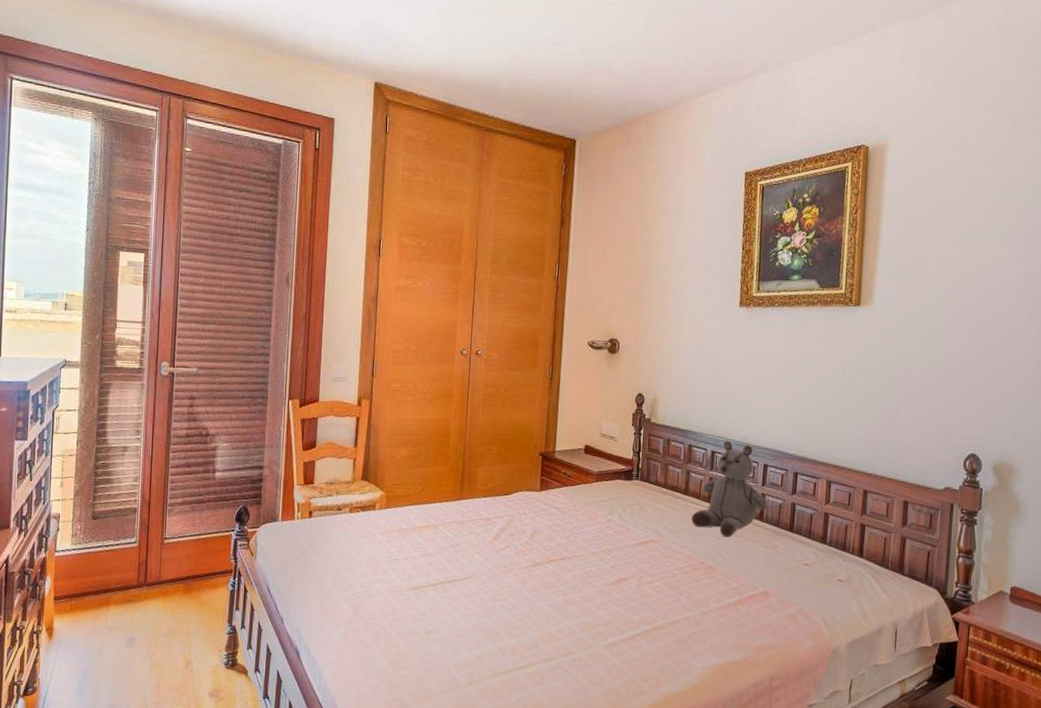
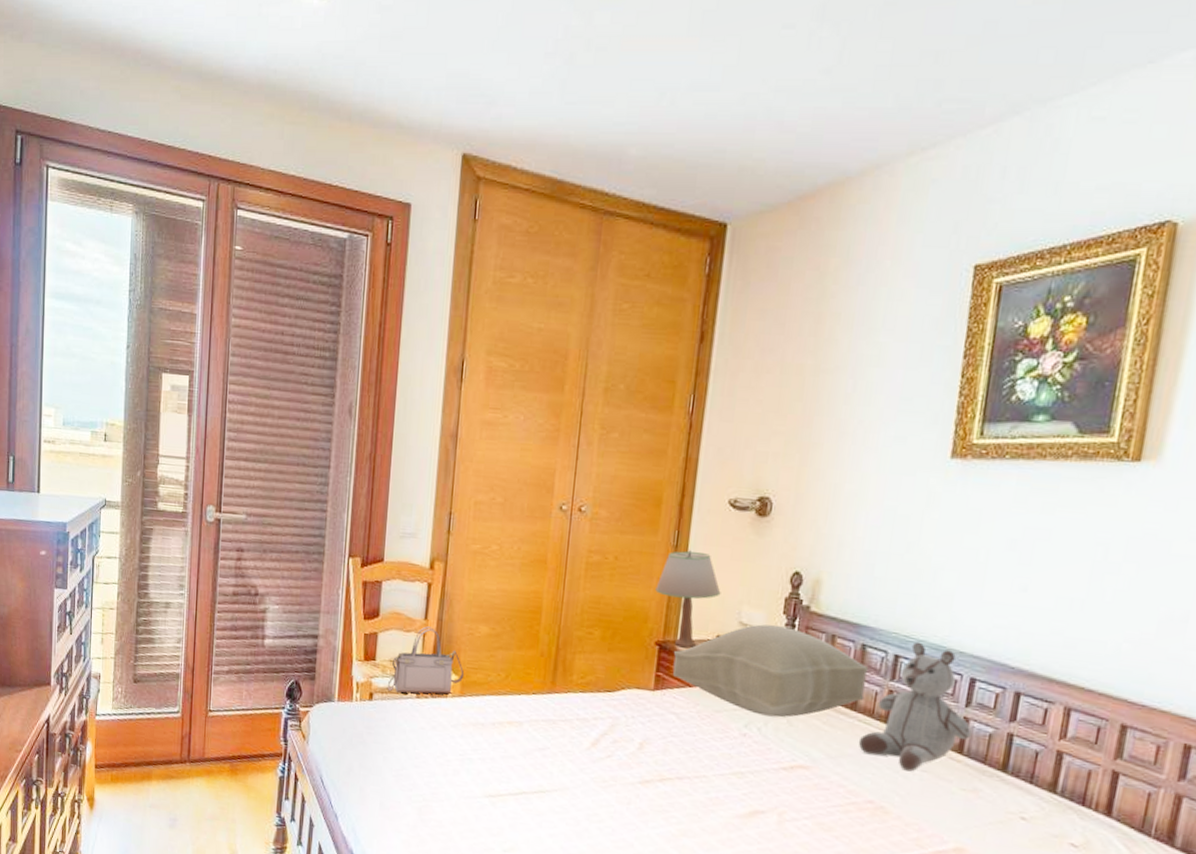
handbag: none [324,453,389,510] -> present [387,626,465,695]
table lamp: none [537,381,586,457] -> present [655,550,721,648]
cushion: none [553,434,695,505] -> present [672,624,869,718]

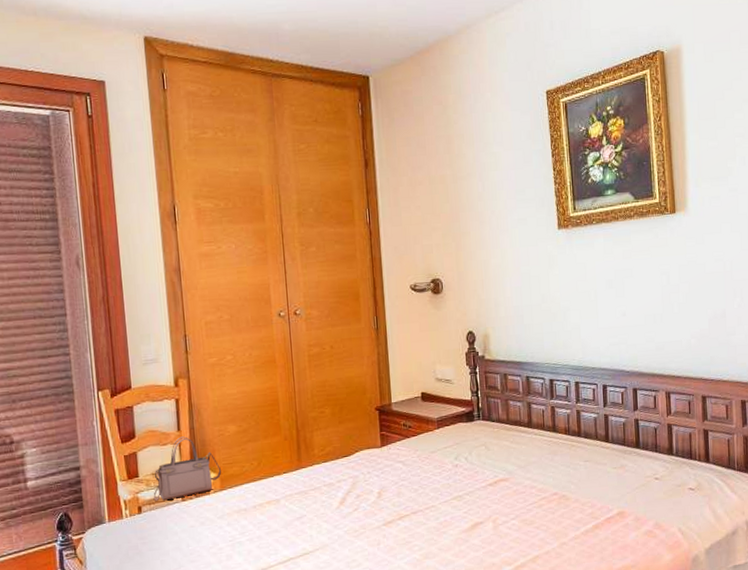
table lamp: present [655,550,721,648] -> none [367,330,418,408]
cushion: present [672,624,869,718] -> none [391,375,536,448]
stuffed bear: present [858,641,972,772] -> none [538,366,612,464]

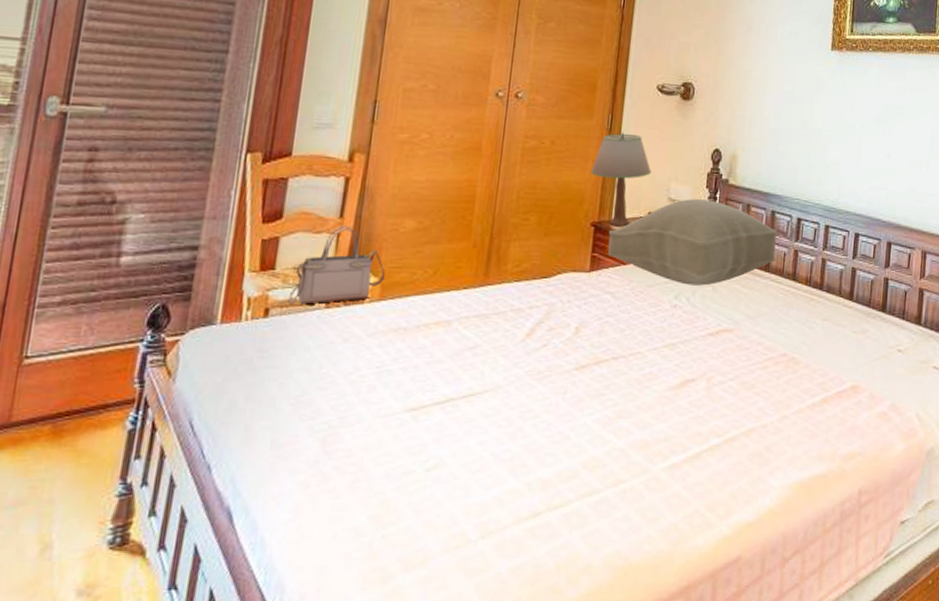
table lamp: none [367,330,418,408] -> present [590,133,652,227]
cushion: none [391,375,536,448] -> present [607,199,778,286]

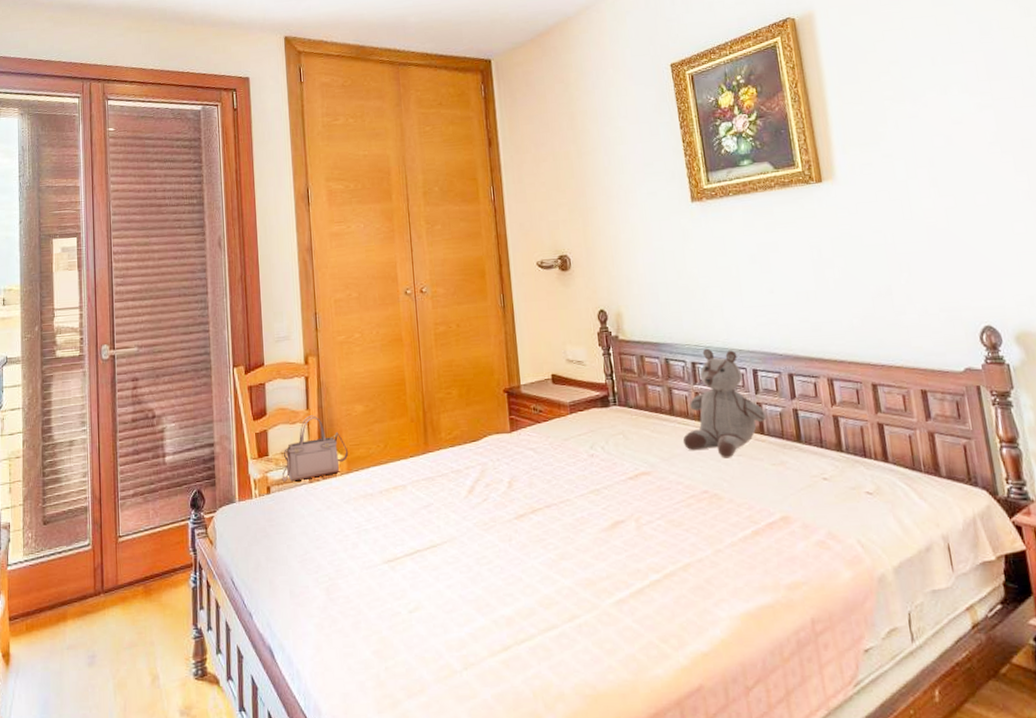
table lamp: present [590,133,652,227] -> none [494,308,547,391]
cushion: present [607,199,778,286] -> none [520,356,678,436]
stuffed bear: none [772,205,859,322] -> present [682,348,767,458]

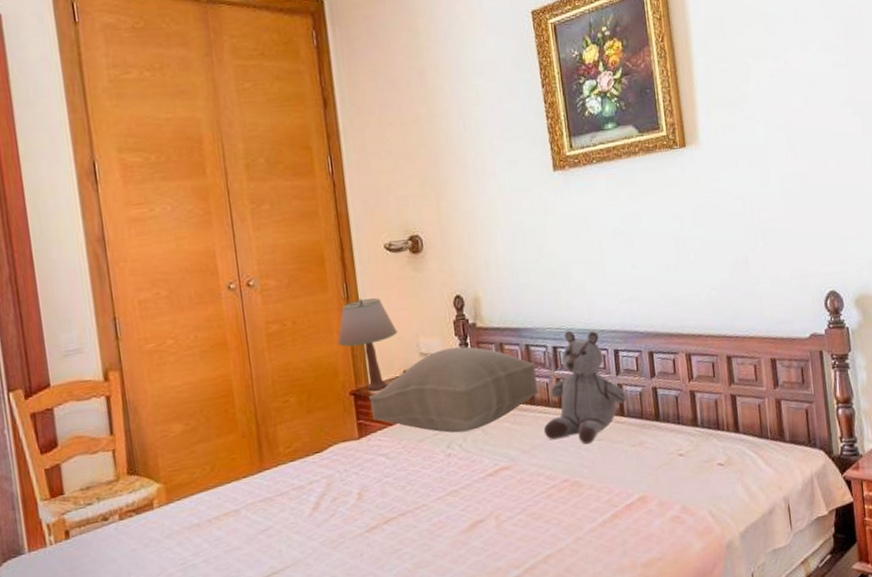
handbag: present [282,415,349,482] -> none [83,441,168,523]
table lamp: none [494,308,547,391] -> present [337,298,398,391]
cushion: none [520,356,678,436] -> present [369,346,539,433]

